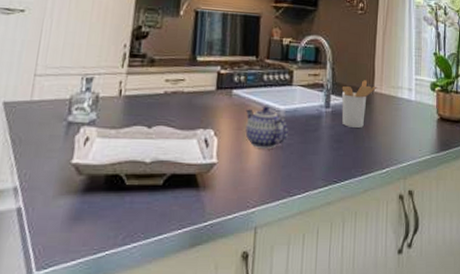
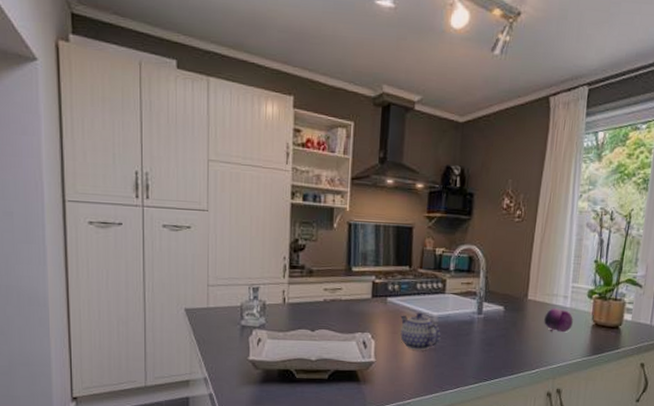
utensil holder: present [341,80,377,128] -> none [493,288,531,333]
fruit: none [391,101,419,127] -> present [544,308,573,333]

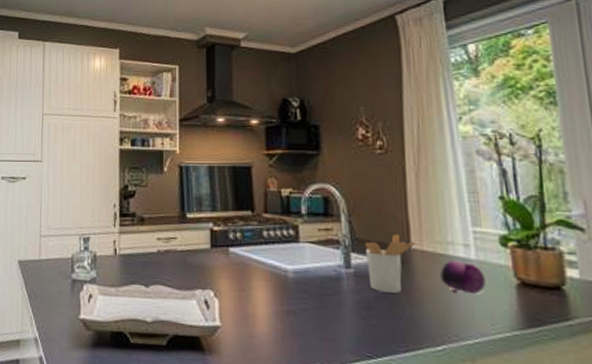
teapot: present [400,312,441,350] -> none [247,265,300,313]
utensil holder: none [493,288,531,333] -> present [364,234,415,293]

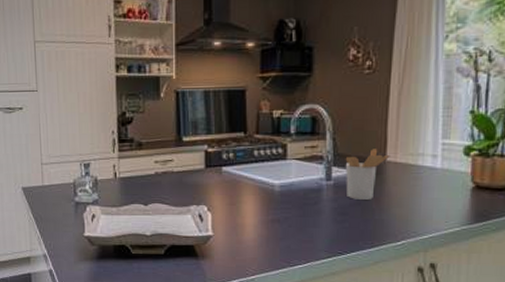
fruit: present [440,260,486,294] -> none [408,170,446,198]

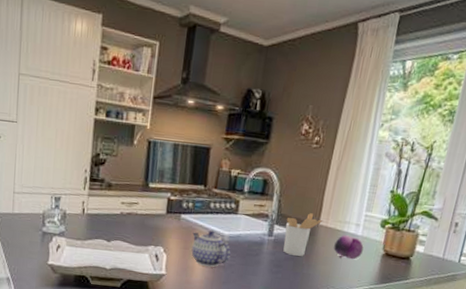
teapot: none [238,181,285,222] -> present [191,230,231,267]
fruit: none [408,170,446,198] -> present [333,235,364,260]

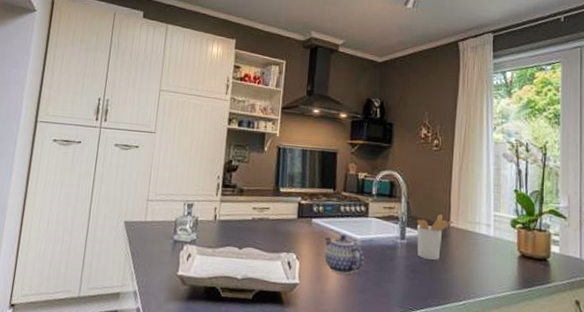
fruit: present [333,235,364,260] -> none [468,236,498,263]

